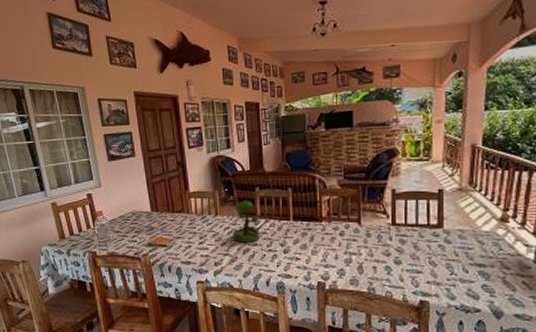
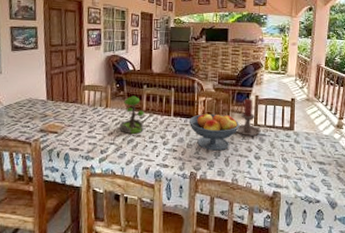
fruit bowl: none [311,214,374,257] -> present [189,113,240,151]
candle holder: none [370,194,411,239] -> present [236,98,269,137]

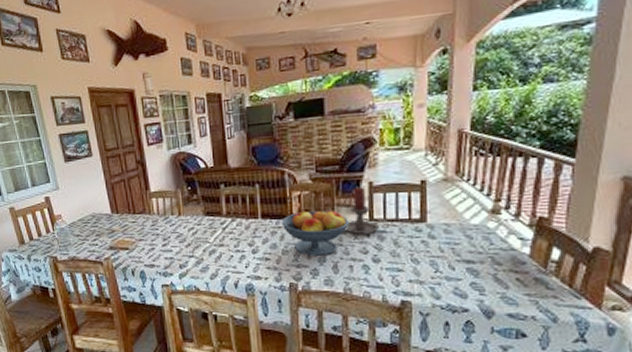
plant: present [119,95,146,135] -> none [196,198,227,245]

